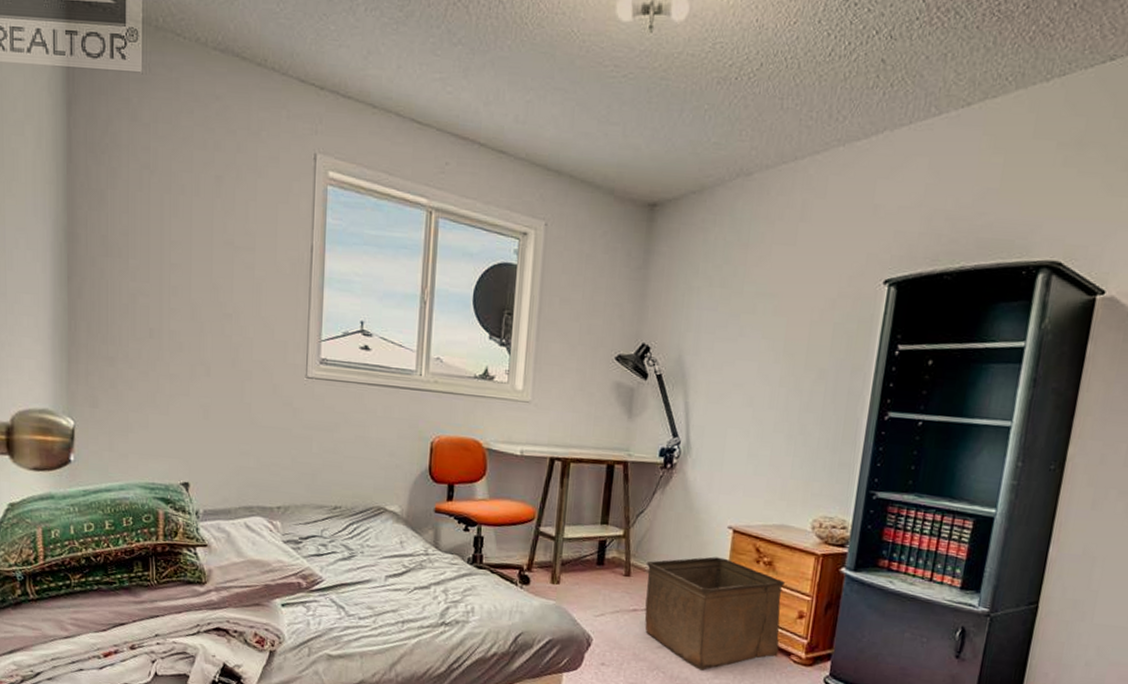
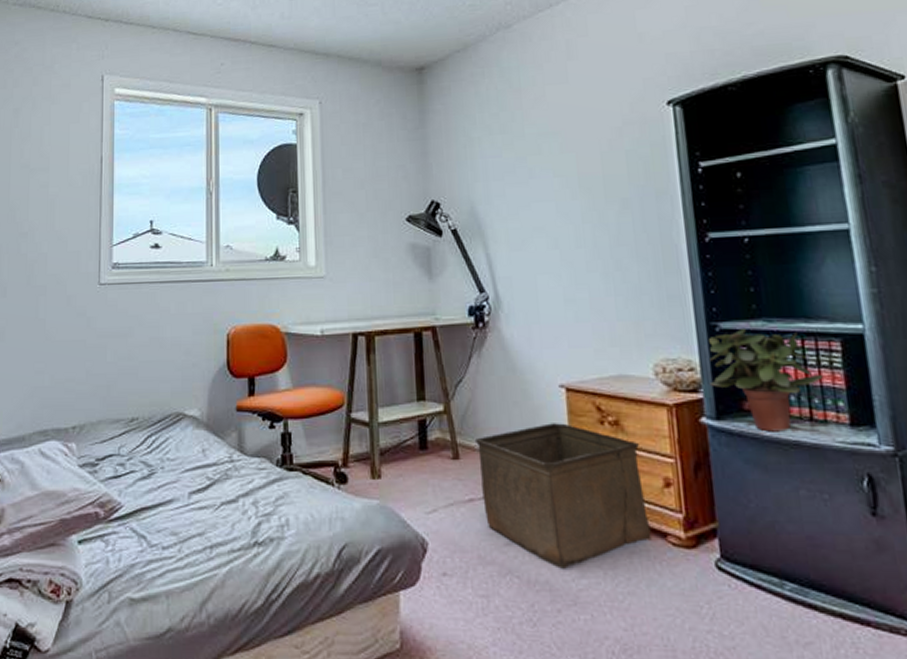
potted plant: none [855,499,952,587] -> present [709,327,824,432]

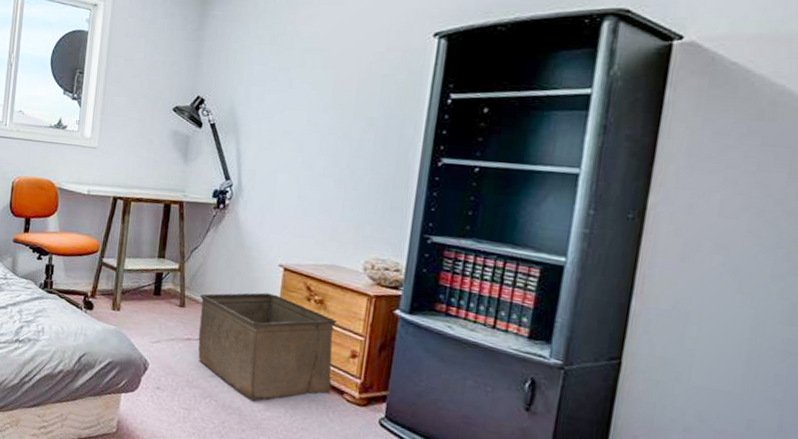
potted plant: present [709,327,824,432] -> none [410,243,516,333]

